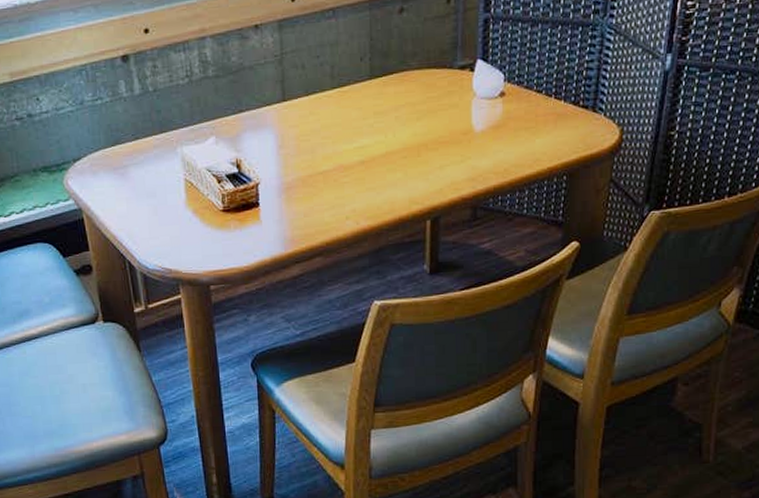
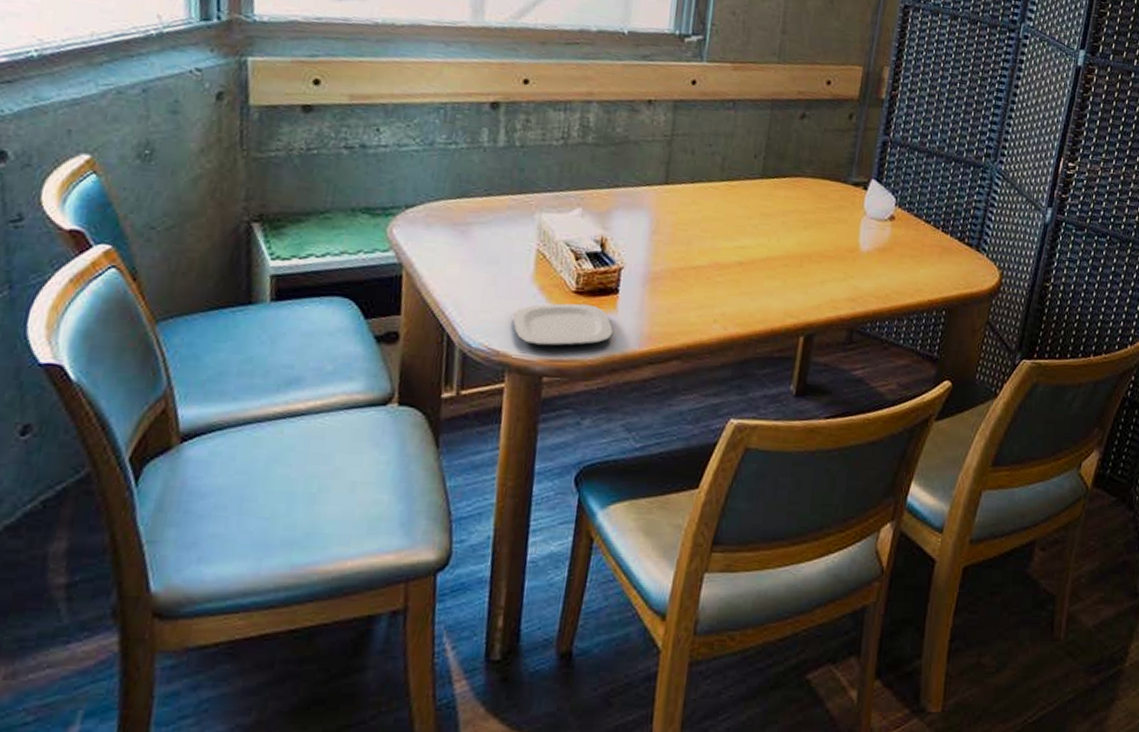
plate: none [176,219,261,261] -> present [512,303,613,347]

